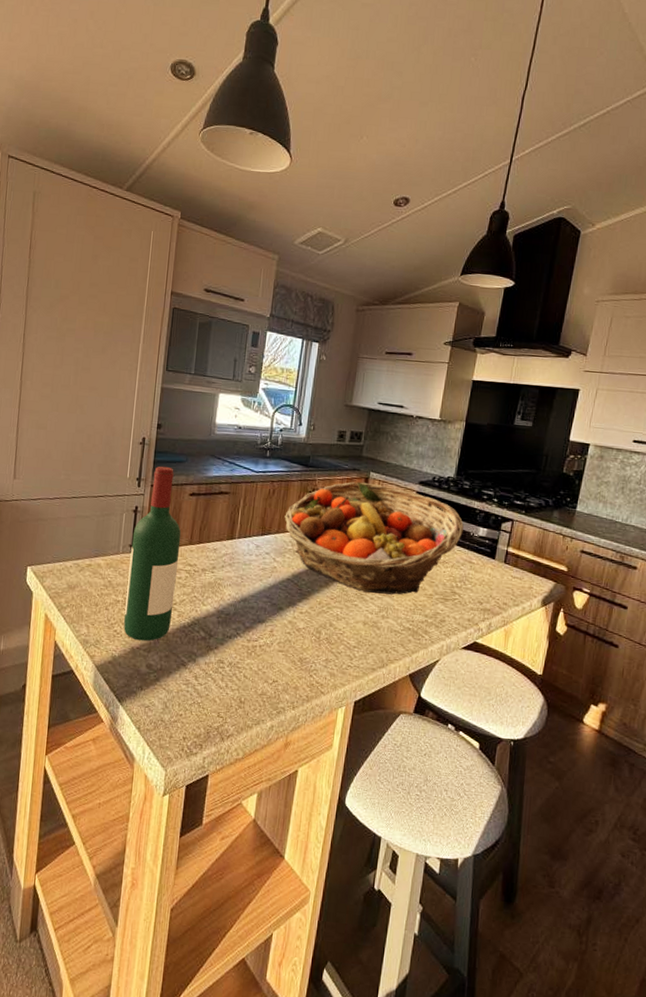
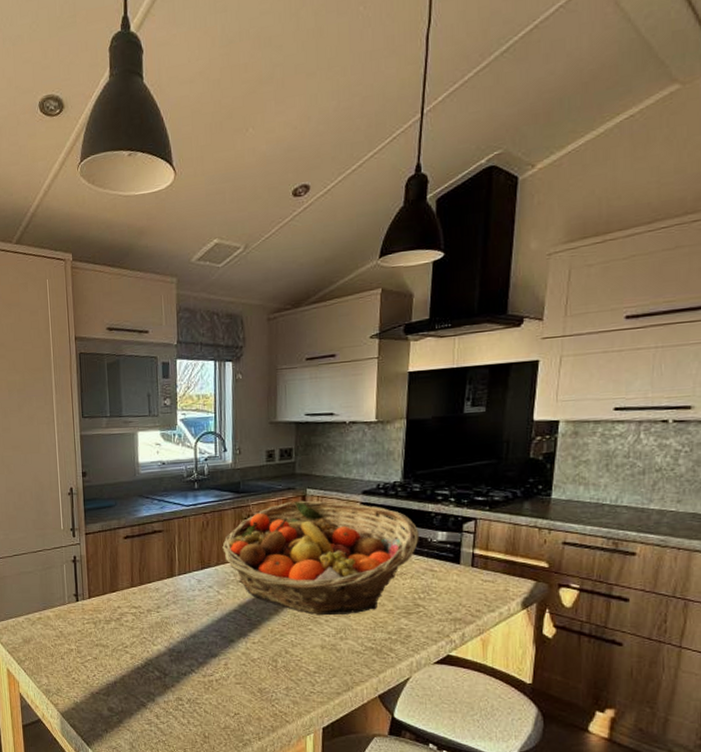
wine bottle: present [124,466,181,642] -> none [75,513,125,686]

